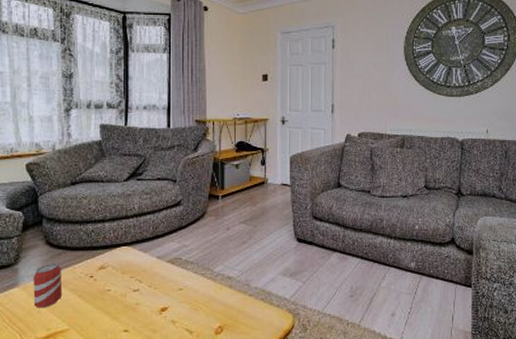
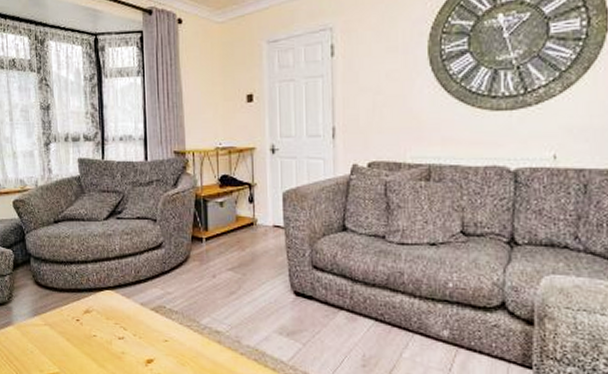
beverage can: present [33,262,62,309] -> none [25,303,52,349]

